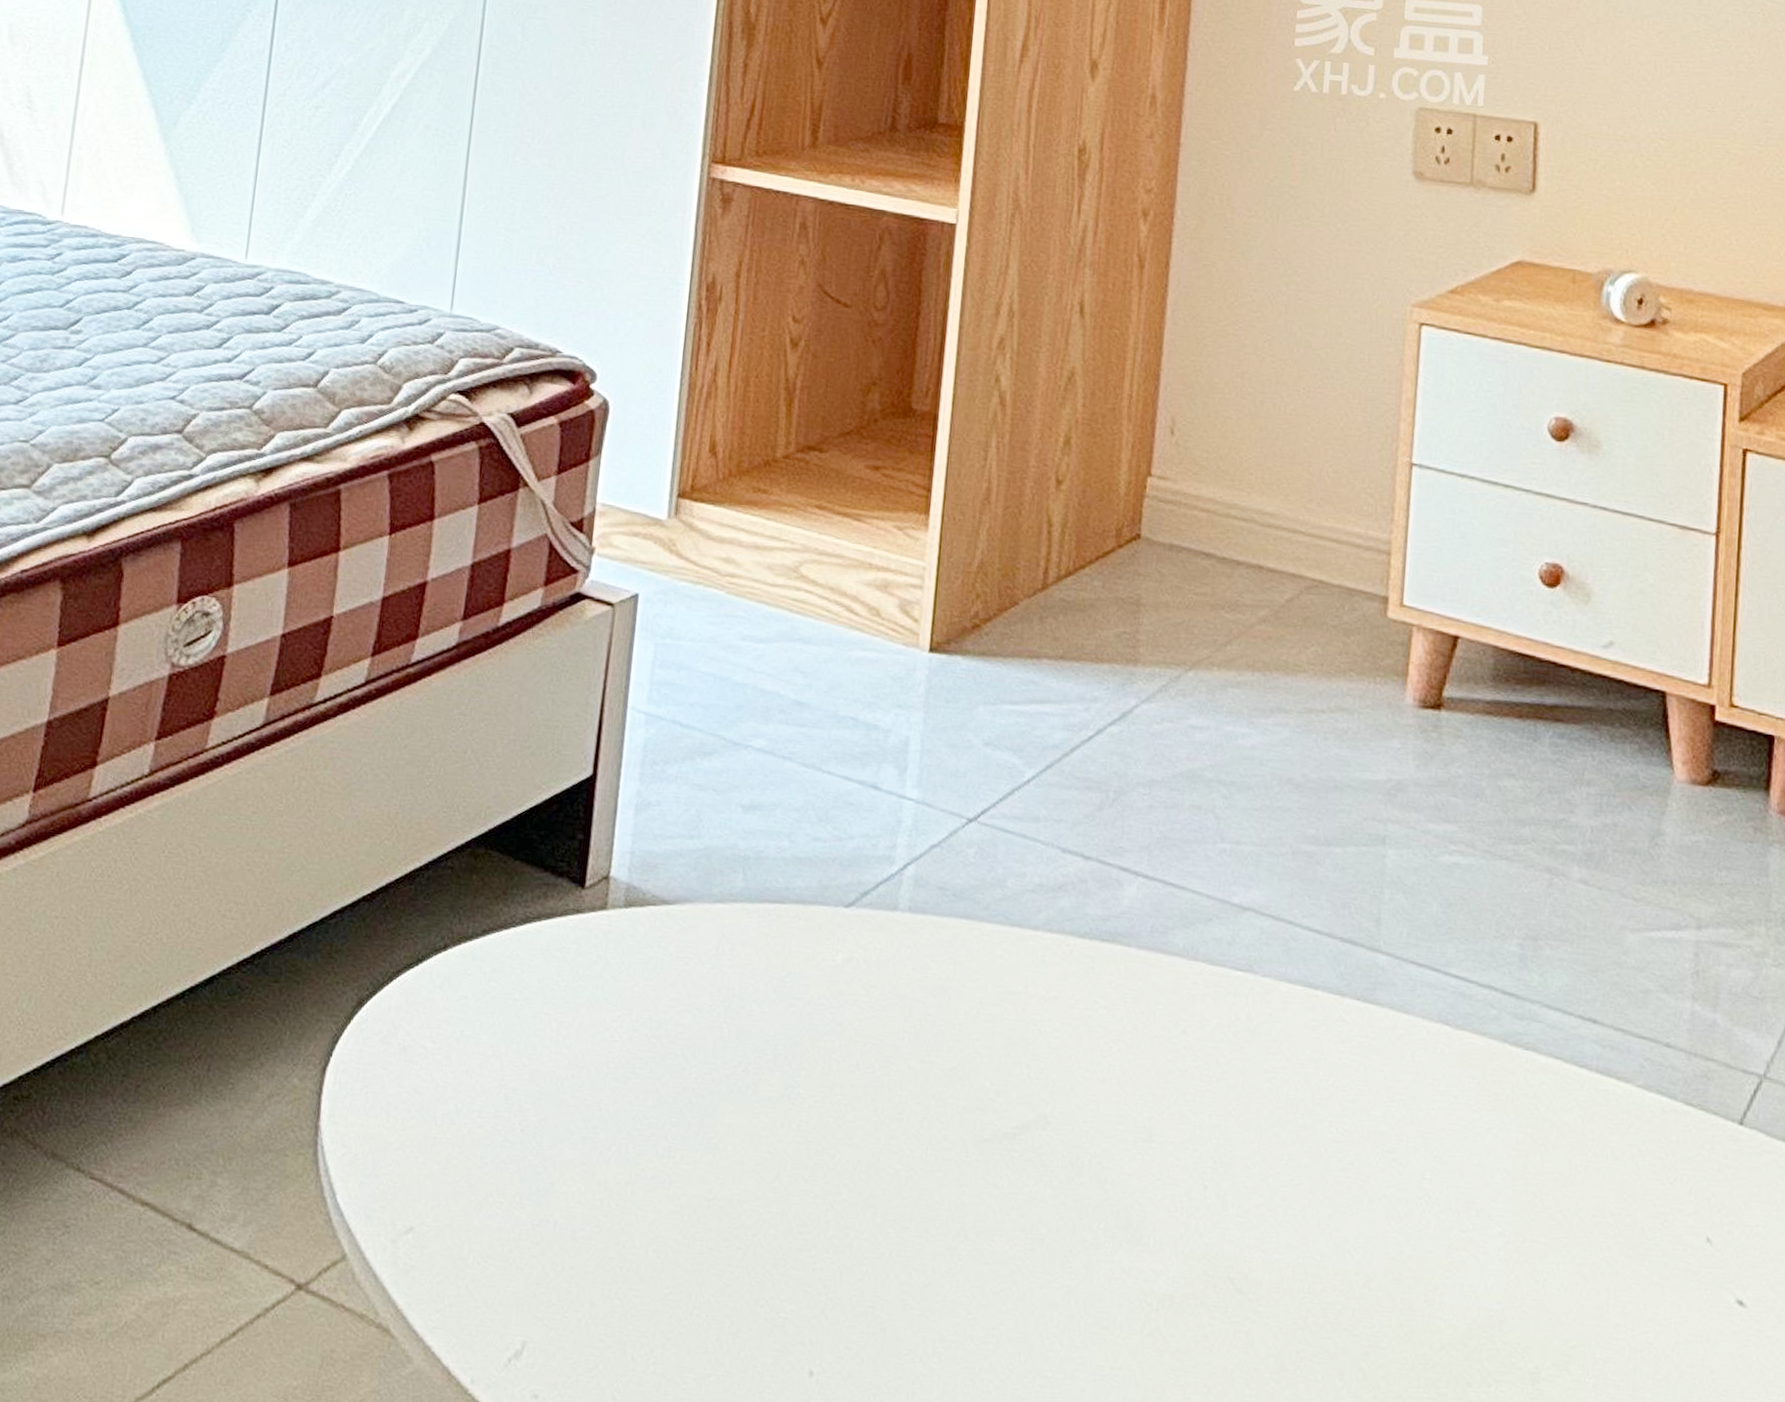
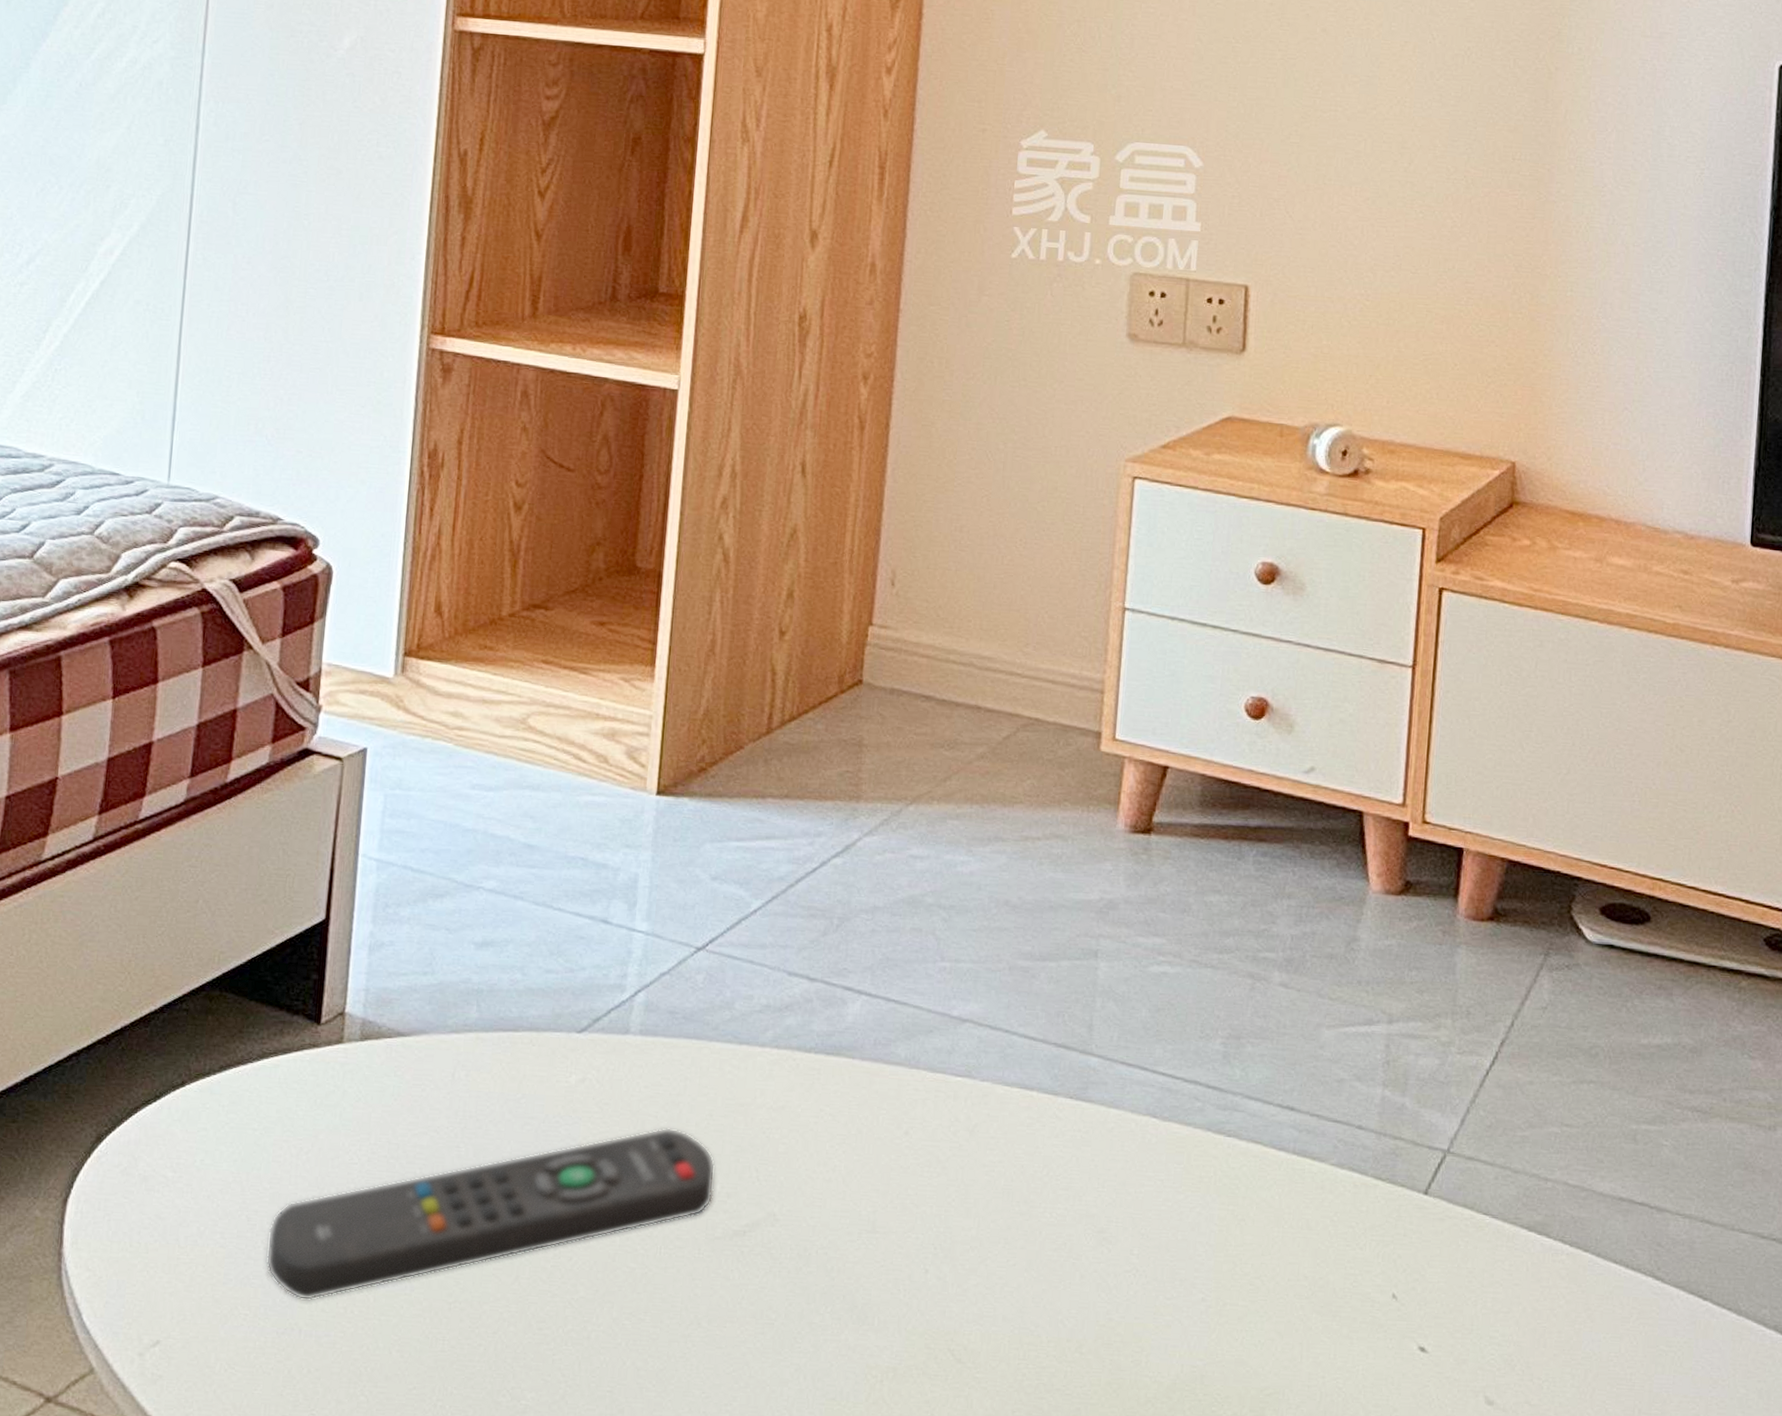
remote control: none [522,1015,985,1191] -> present [265,1127,716,1301]

